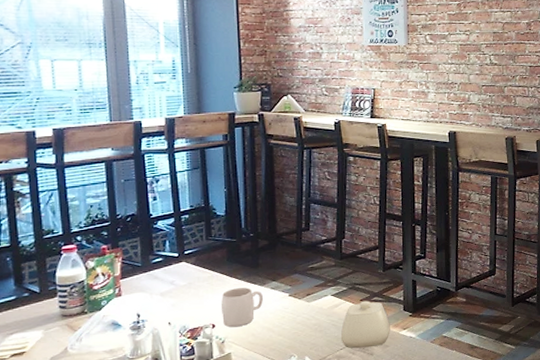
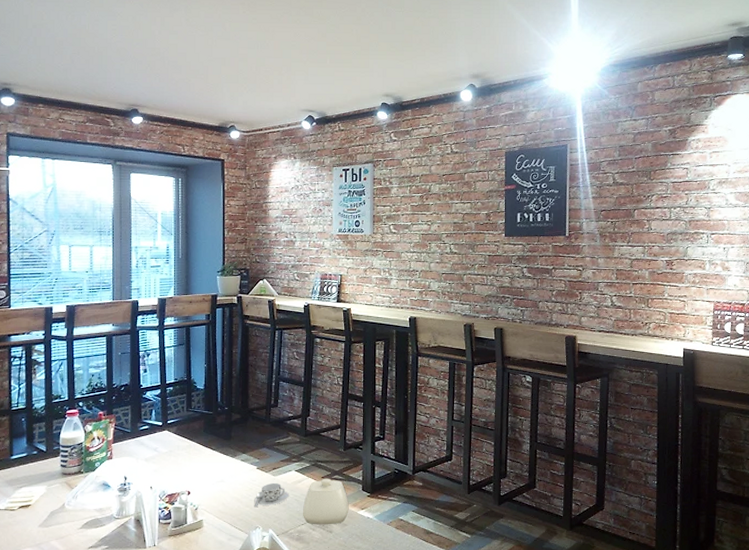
mug: present [221,288,263,328] -> none [197,458,233,496]
teacup: none [287,309,326,335] -> present [254,482,289,506]

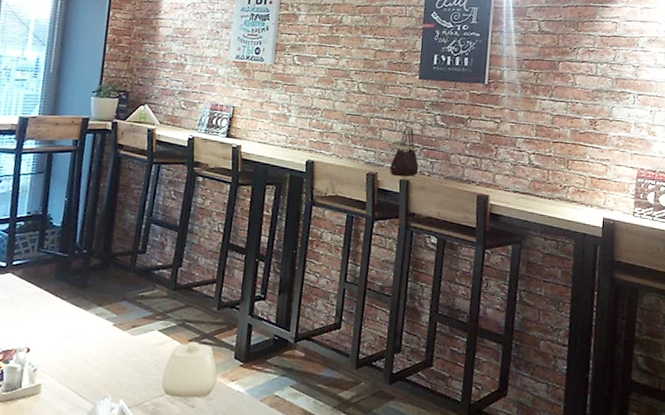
teacup: present [254,482,289,506] -> none [105,343,148,371]
handbag: none [485,281,511,325] -> present [390,127,419,177]

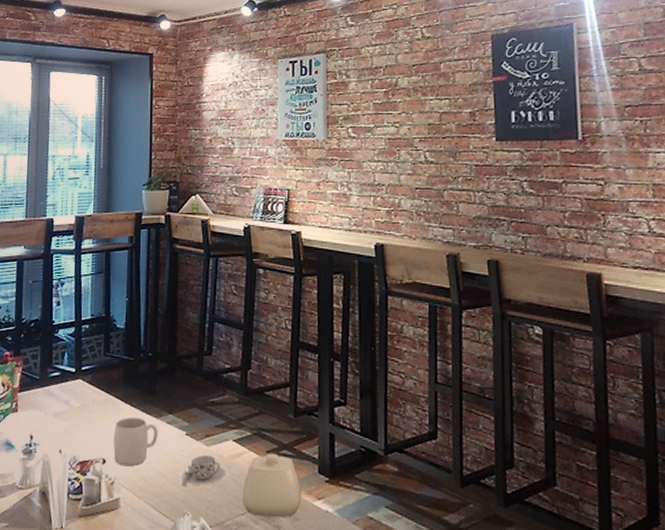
mug: none [39,309,86,355] -> present [114,417,158,467]
teacup: none [105,343,148,371] -> present [182,454,225,485]
handbag: present [390,127,419,177] -> none [474,198,509,257]

